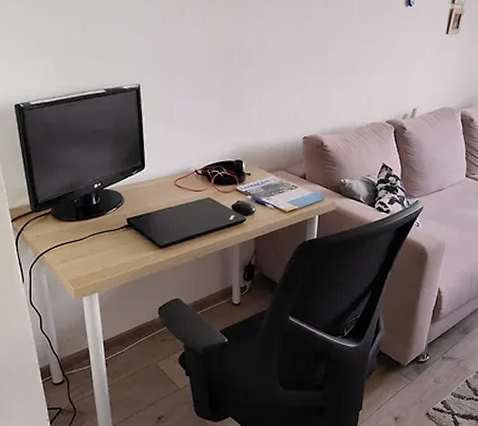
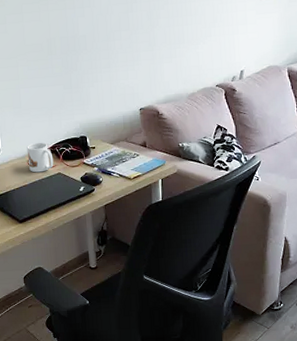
mug: none [175,161,204,195] -> present [27,142,54,173]

